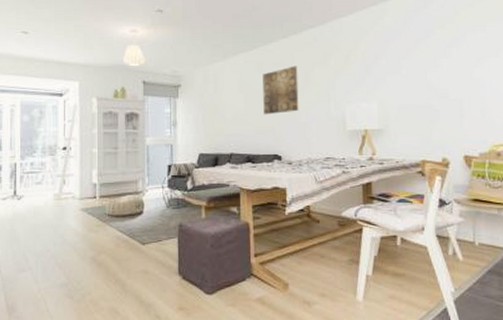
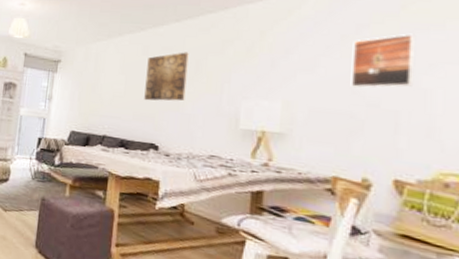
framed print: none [424,34,469,83] -> present [350,33,415,88]

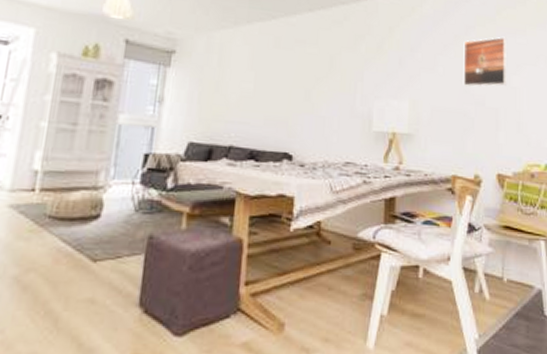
wall art: present [144,52,189,101] -> none [276,46,323,102]

